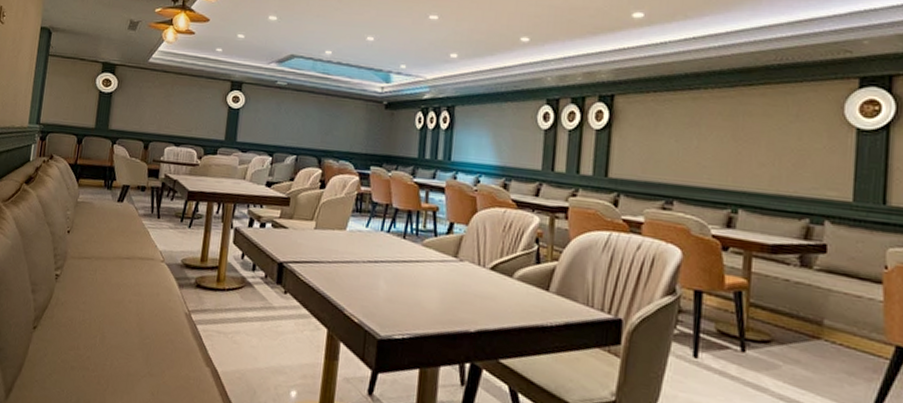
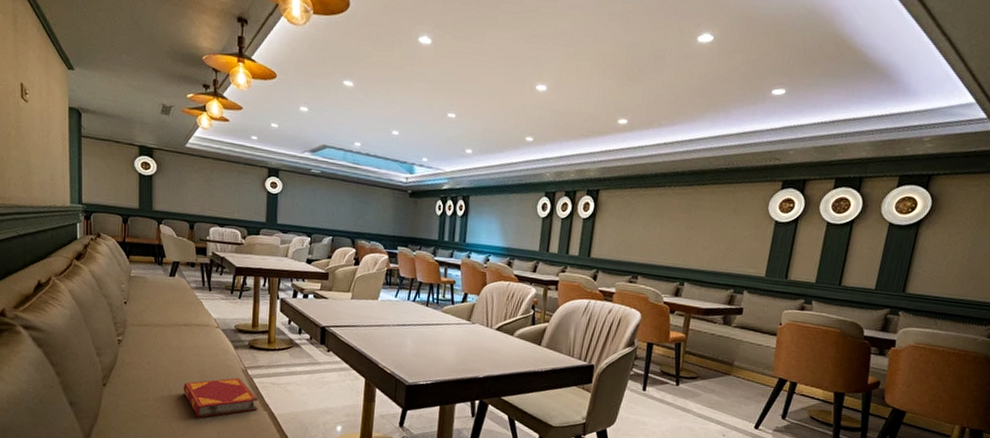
hardback book: none [118,323,201,373] -> present [183,377,259,418]

